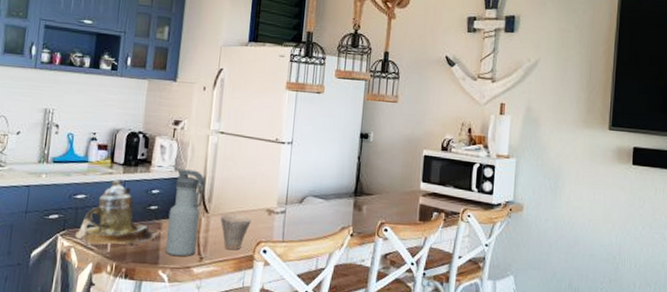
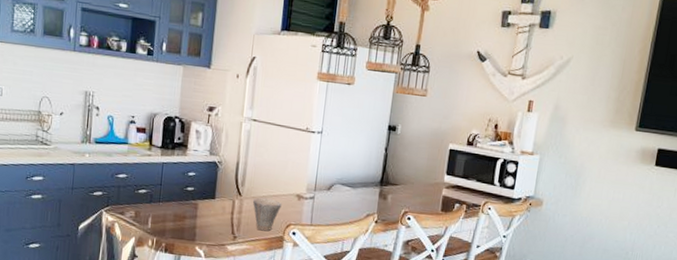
teapot: present [75,179,164,246] -> none [118,161,200,224]
water bottle: present [165,169,205,257] -> none [201,153,239,235]

